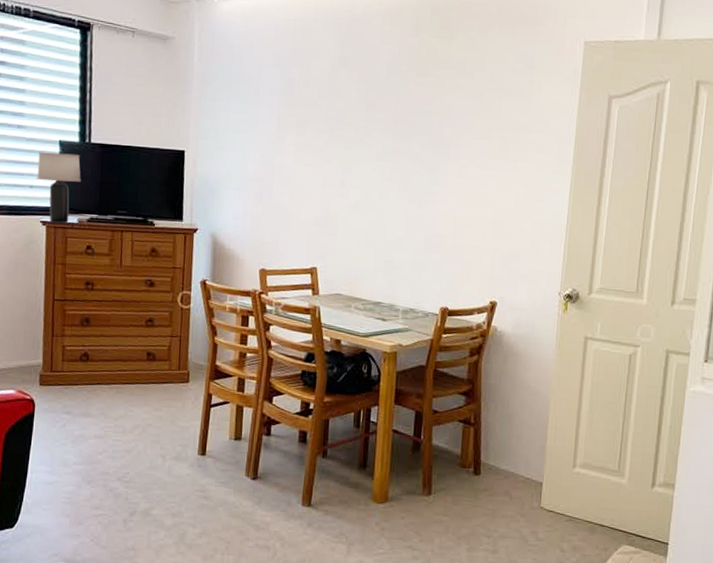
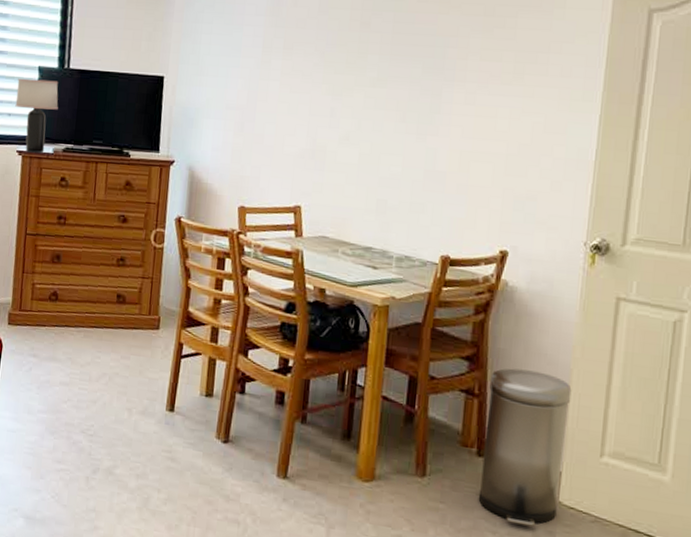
pedal bin: none [475,400,550,529] -> present [478,368,572,527]

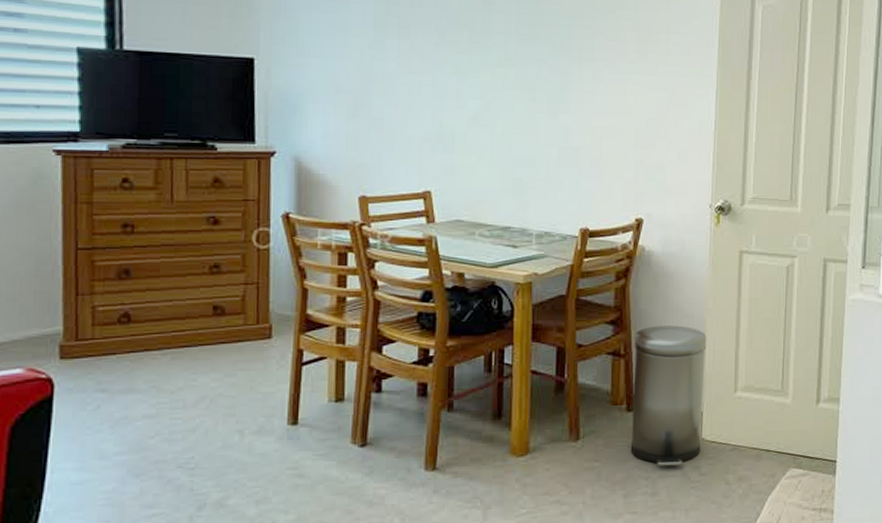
table lamp: present [15,78,59,154] -> none [45,62,111,152]

